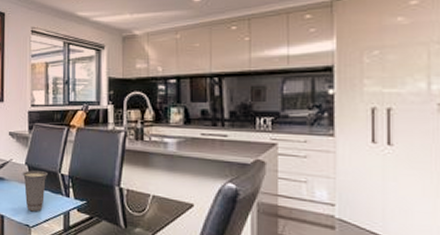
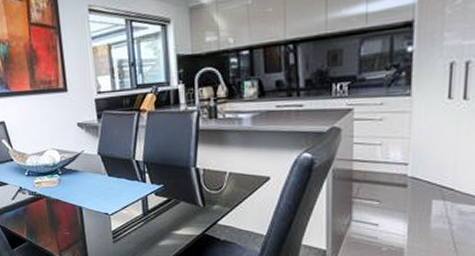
cup: present [22,170,48,212] -> none [95,160,122,200]

